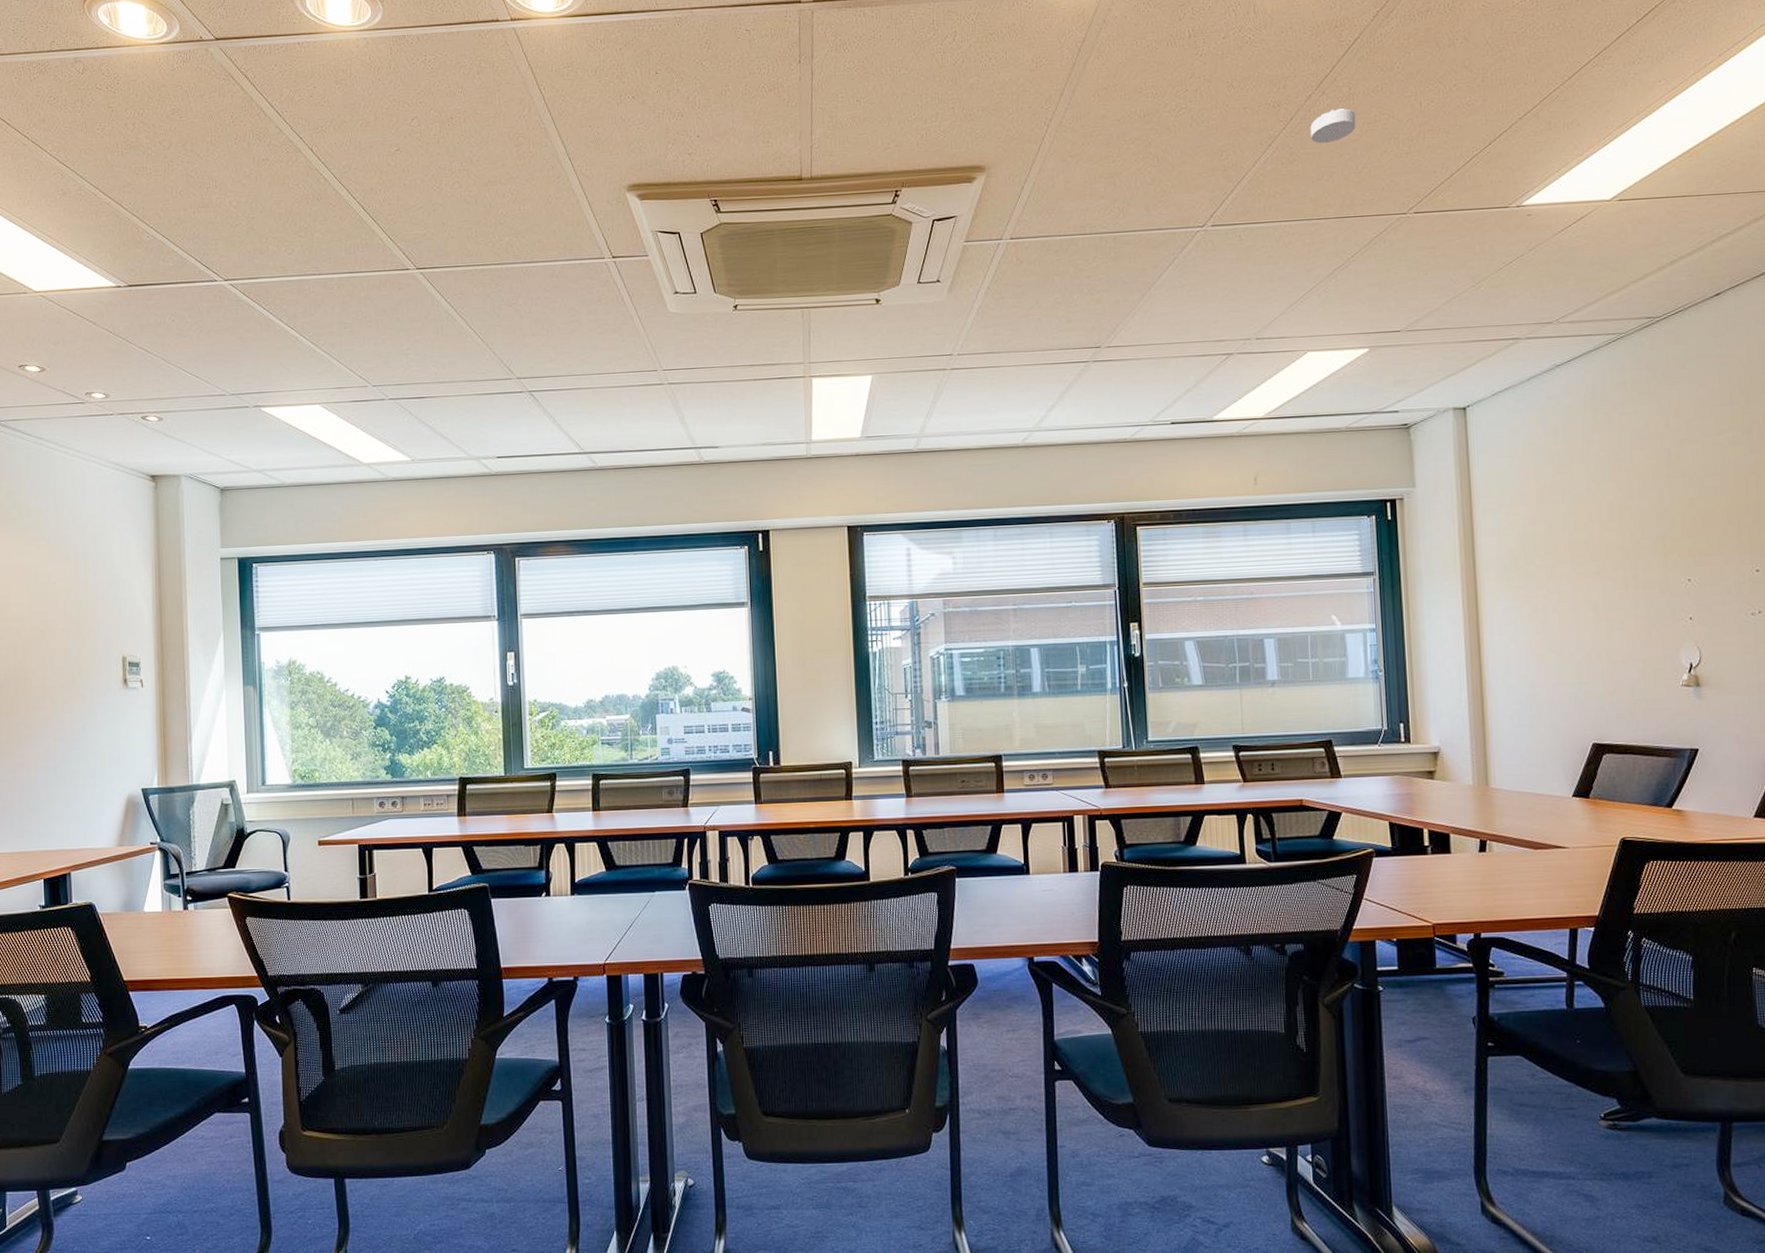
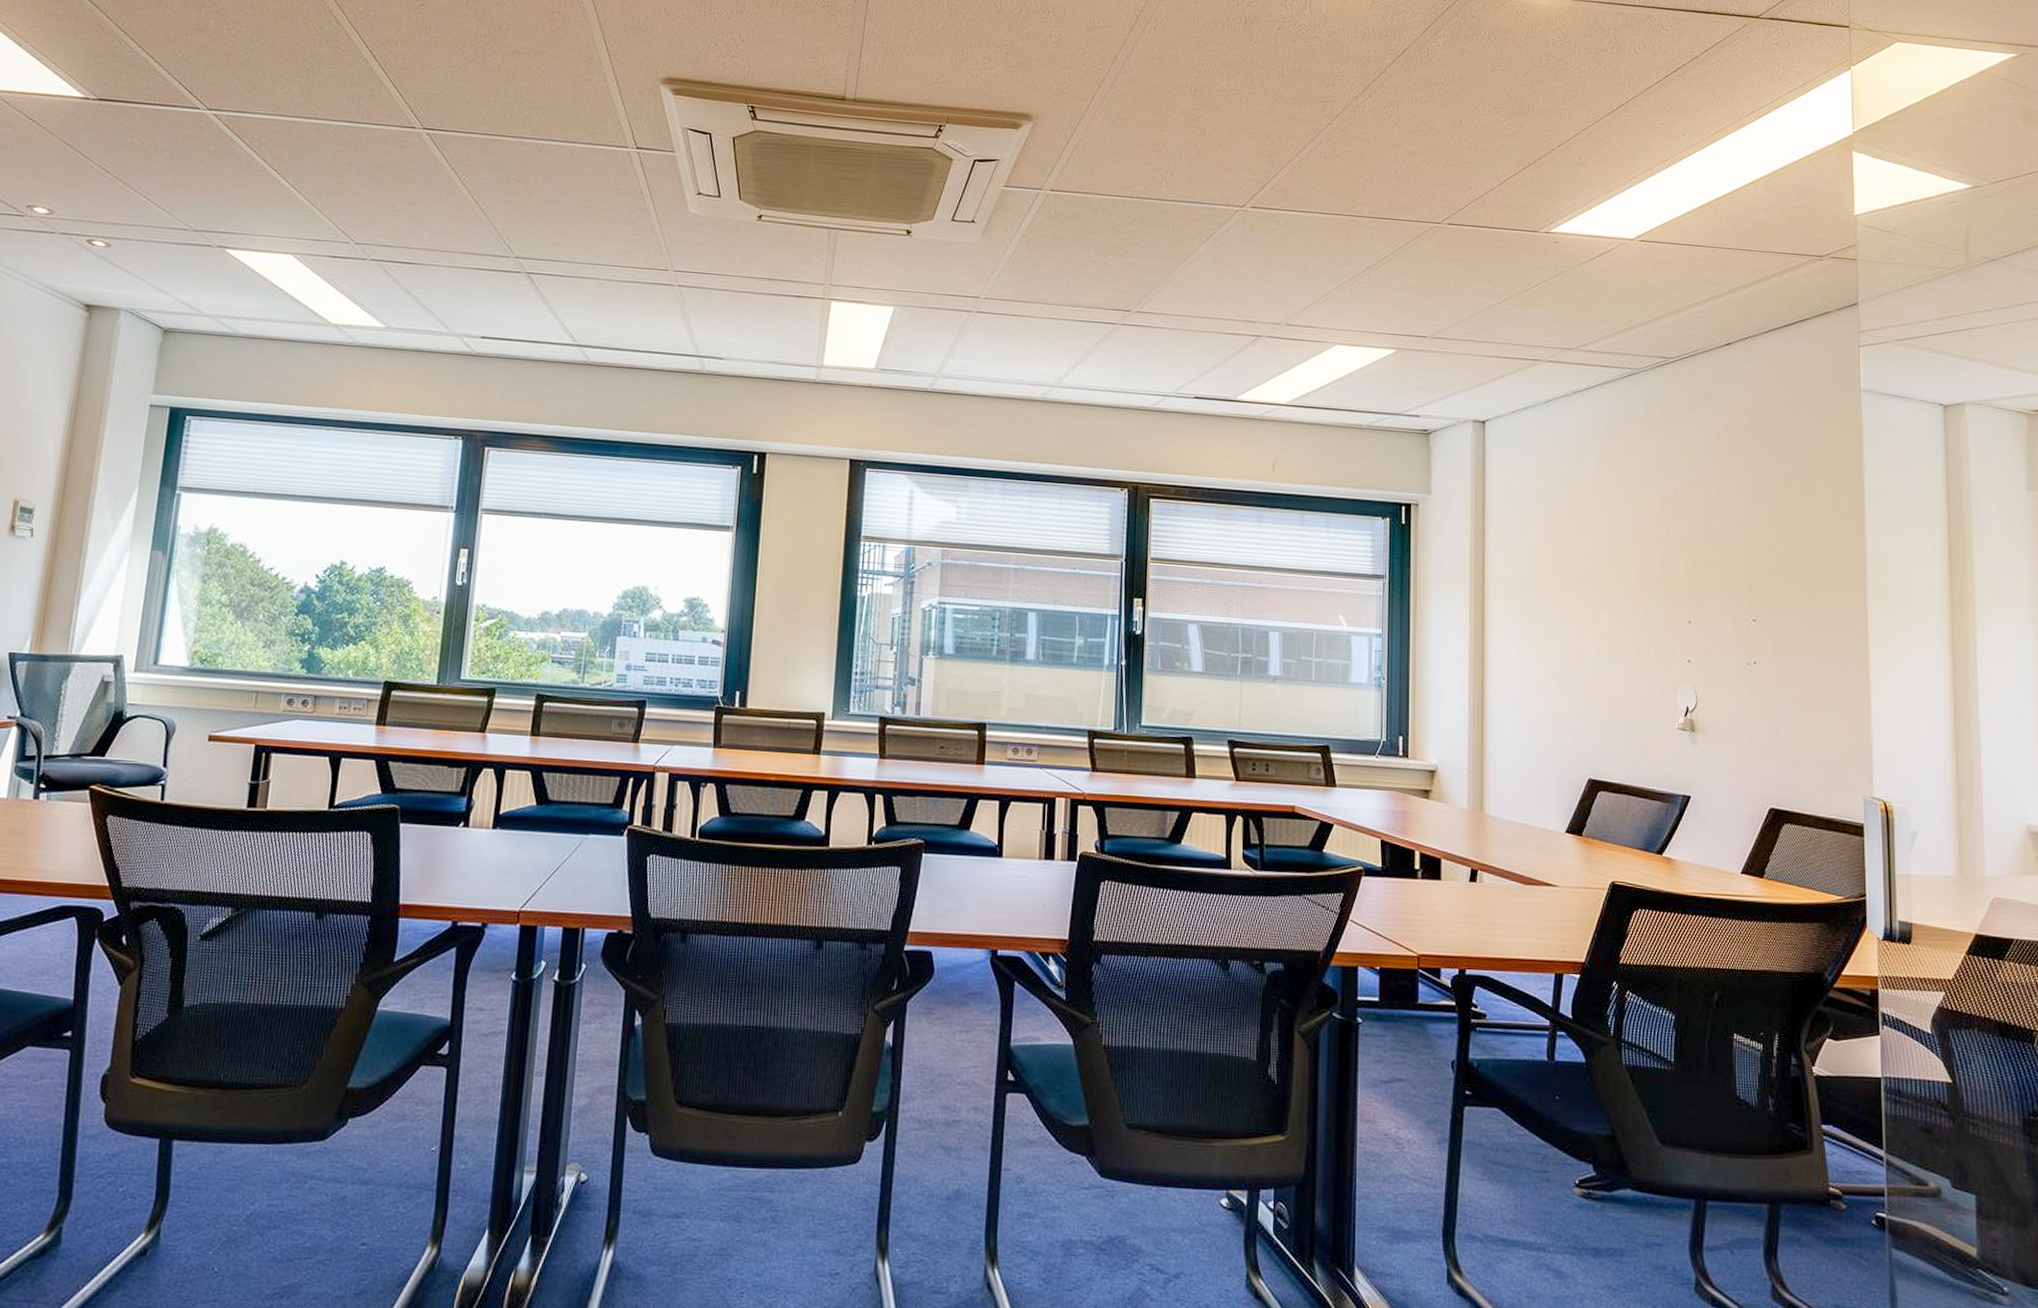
smoke detector: present [1310,108,1356,144] -> none [1354,113,1399,145]

